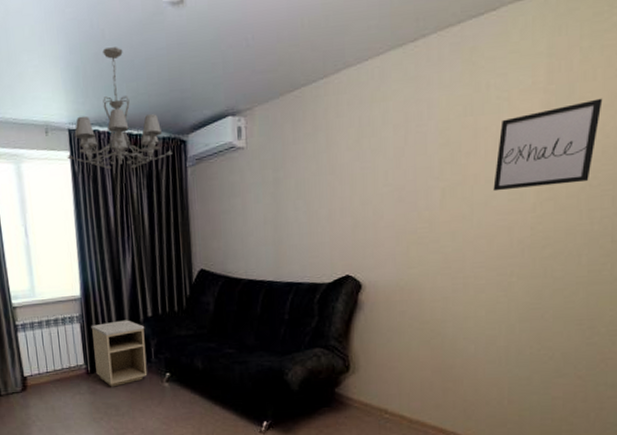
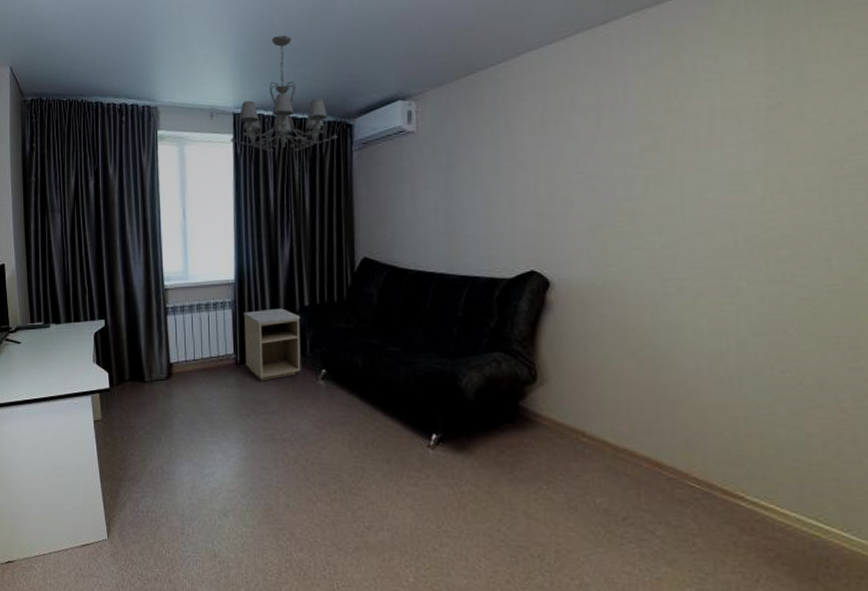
wall art: present [493,98,603,192] -> none [708,80,842,182]

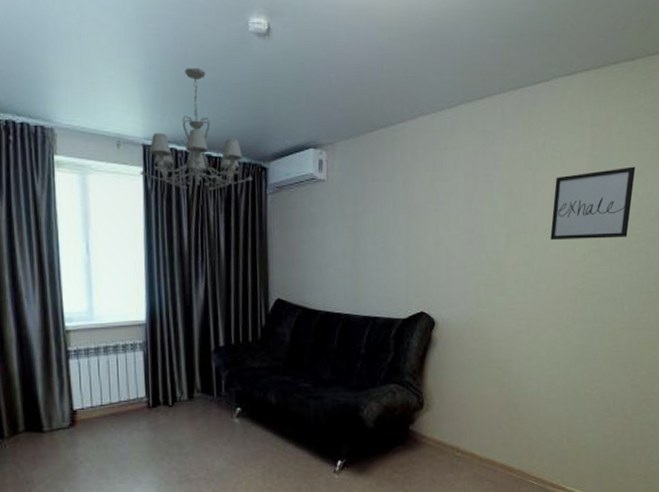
nightstand: present [243,308,301,381] -> none [155,349,216,423]
wall art: none [708,80,842,182] -> present [550,166,636,241]

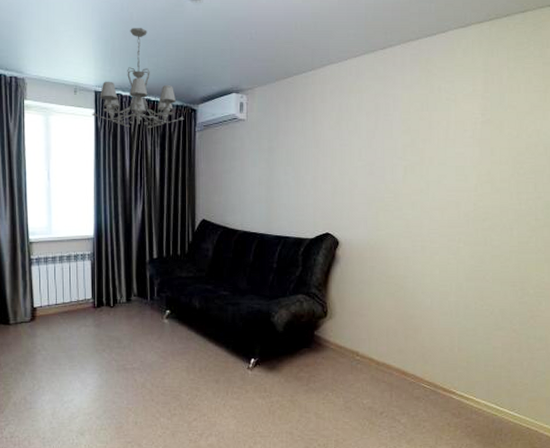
wall art: present [550,166,636,241] -> none [444,107,525,172]

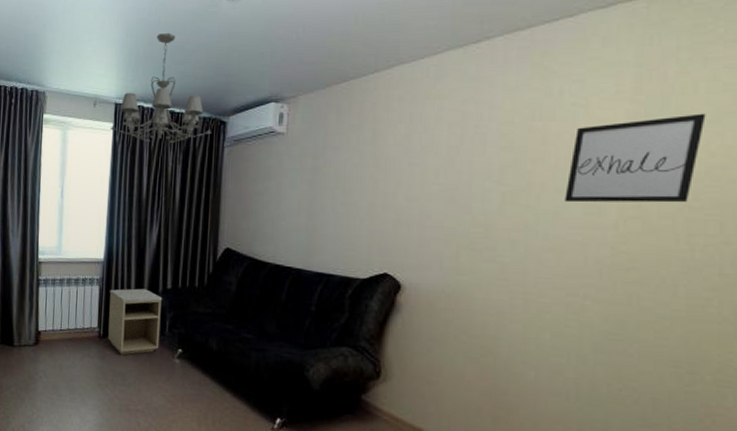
nightstand: none [101,260,150,321] -> present [108,288,163,355]
wall art: none [444,107,525,172] -> present [564,113,706,203]

